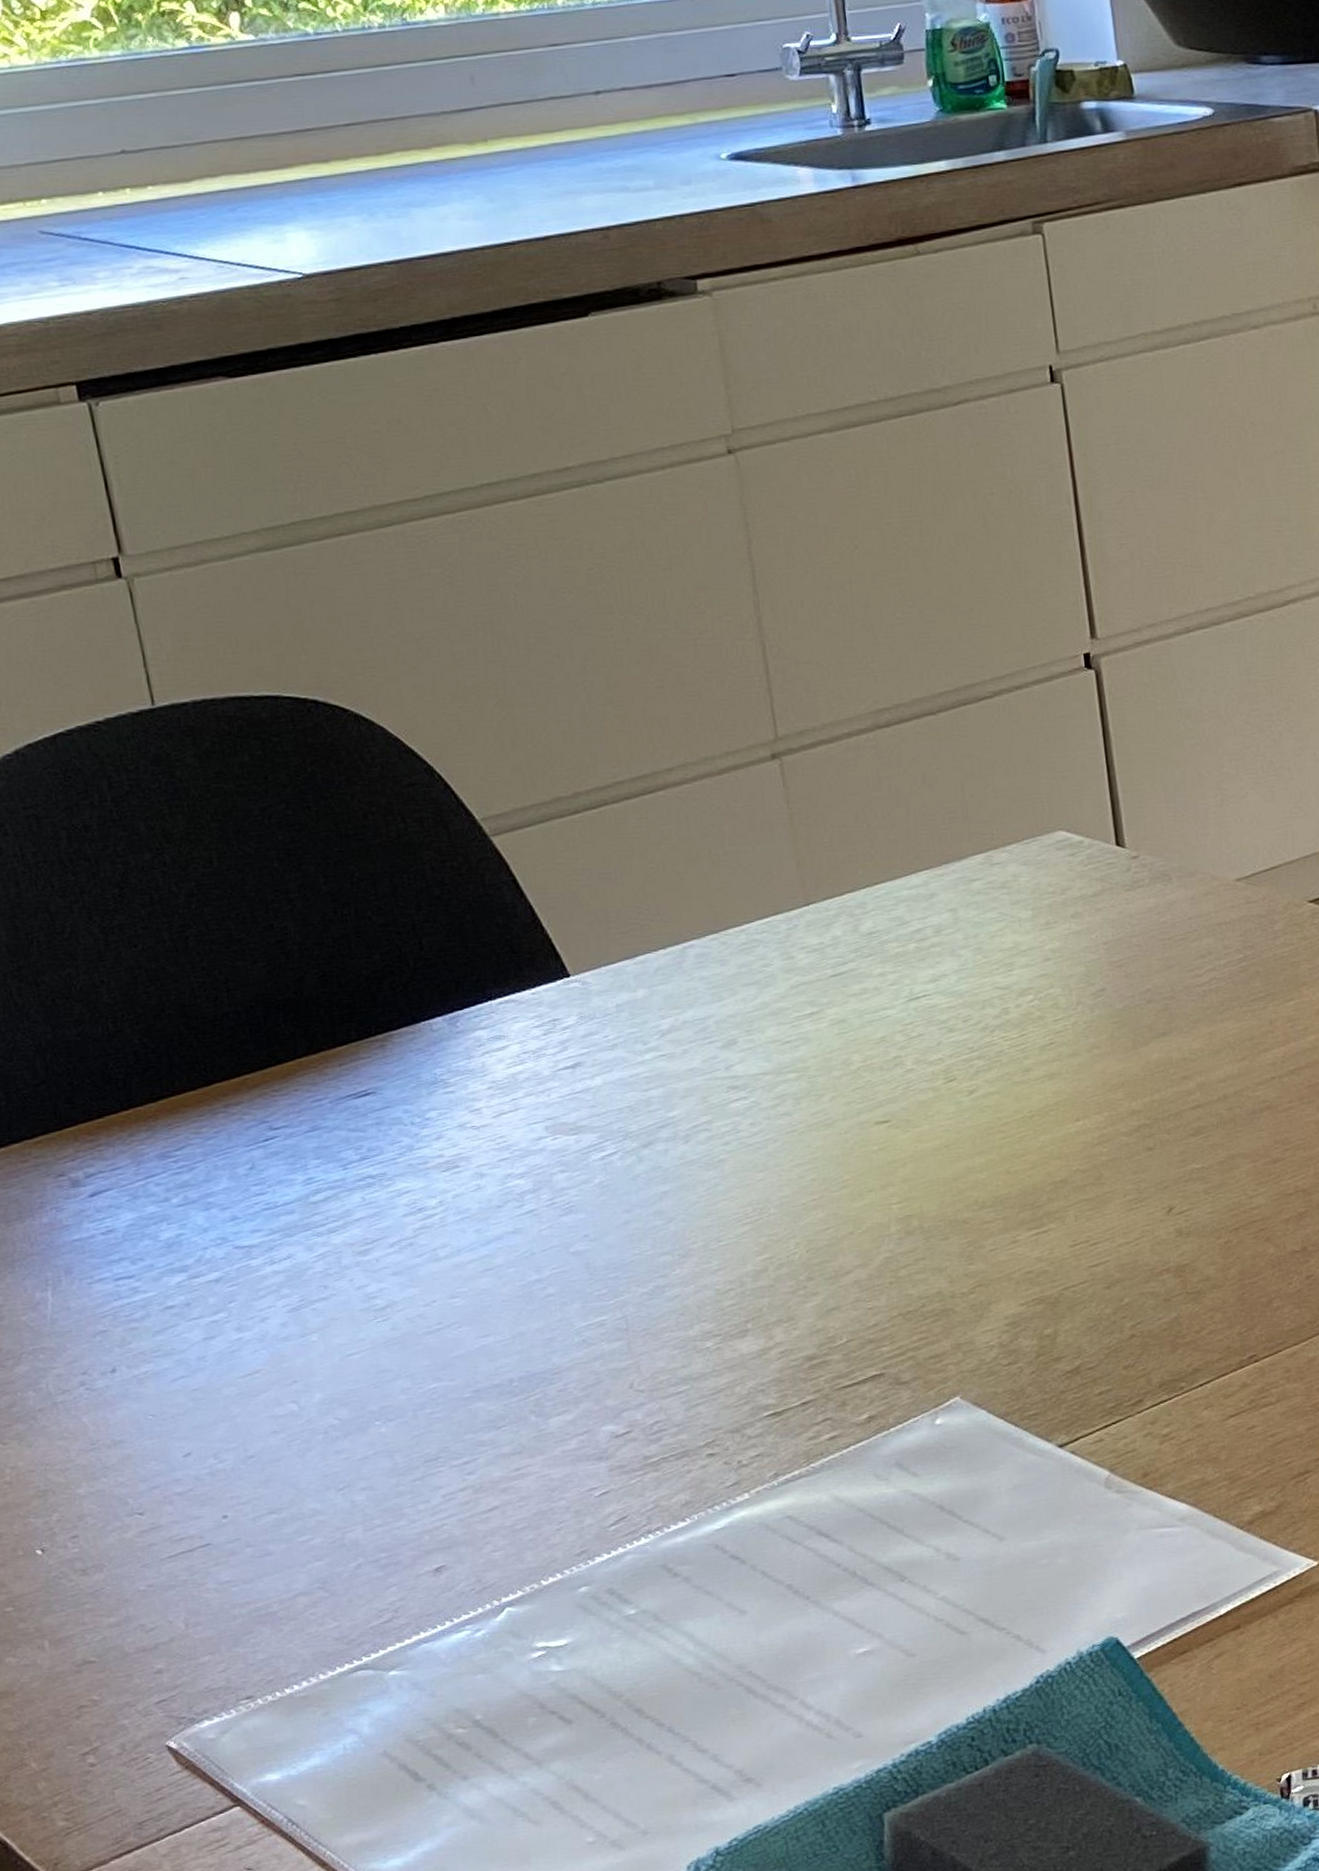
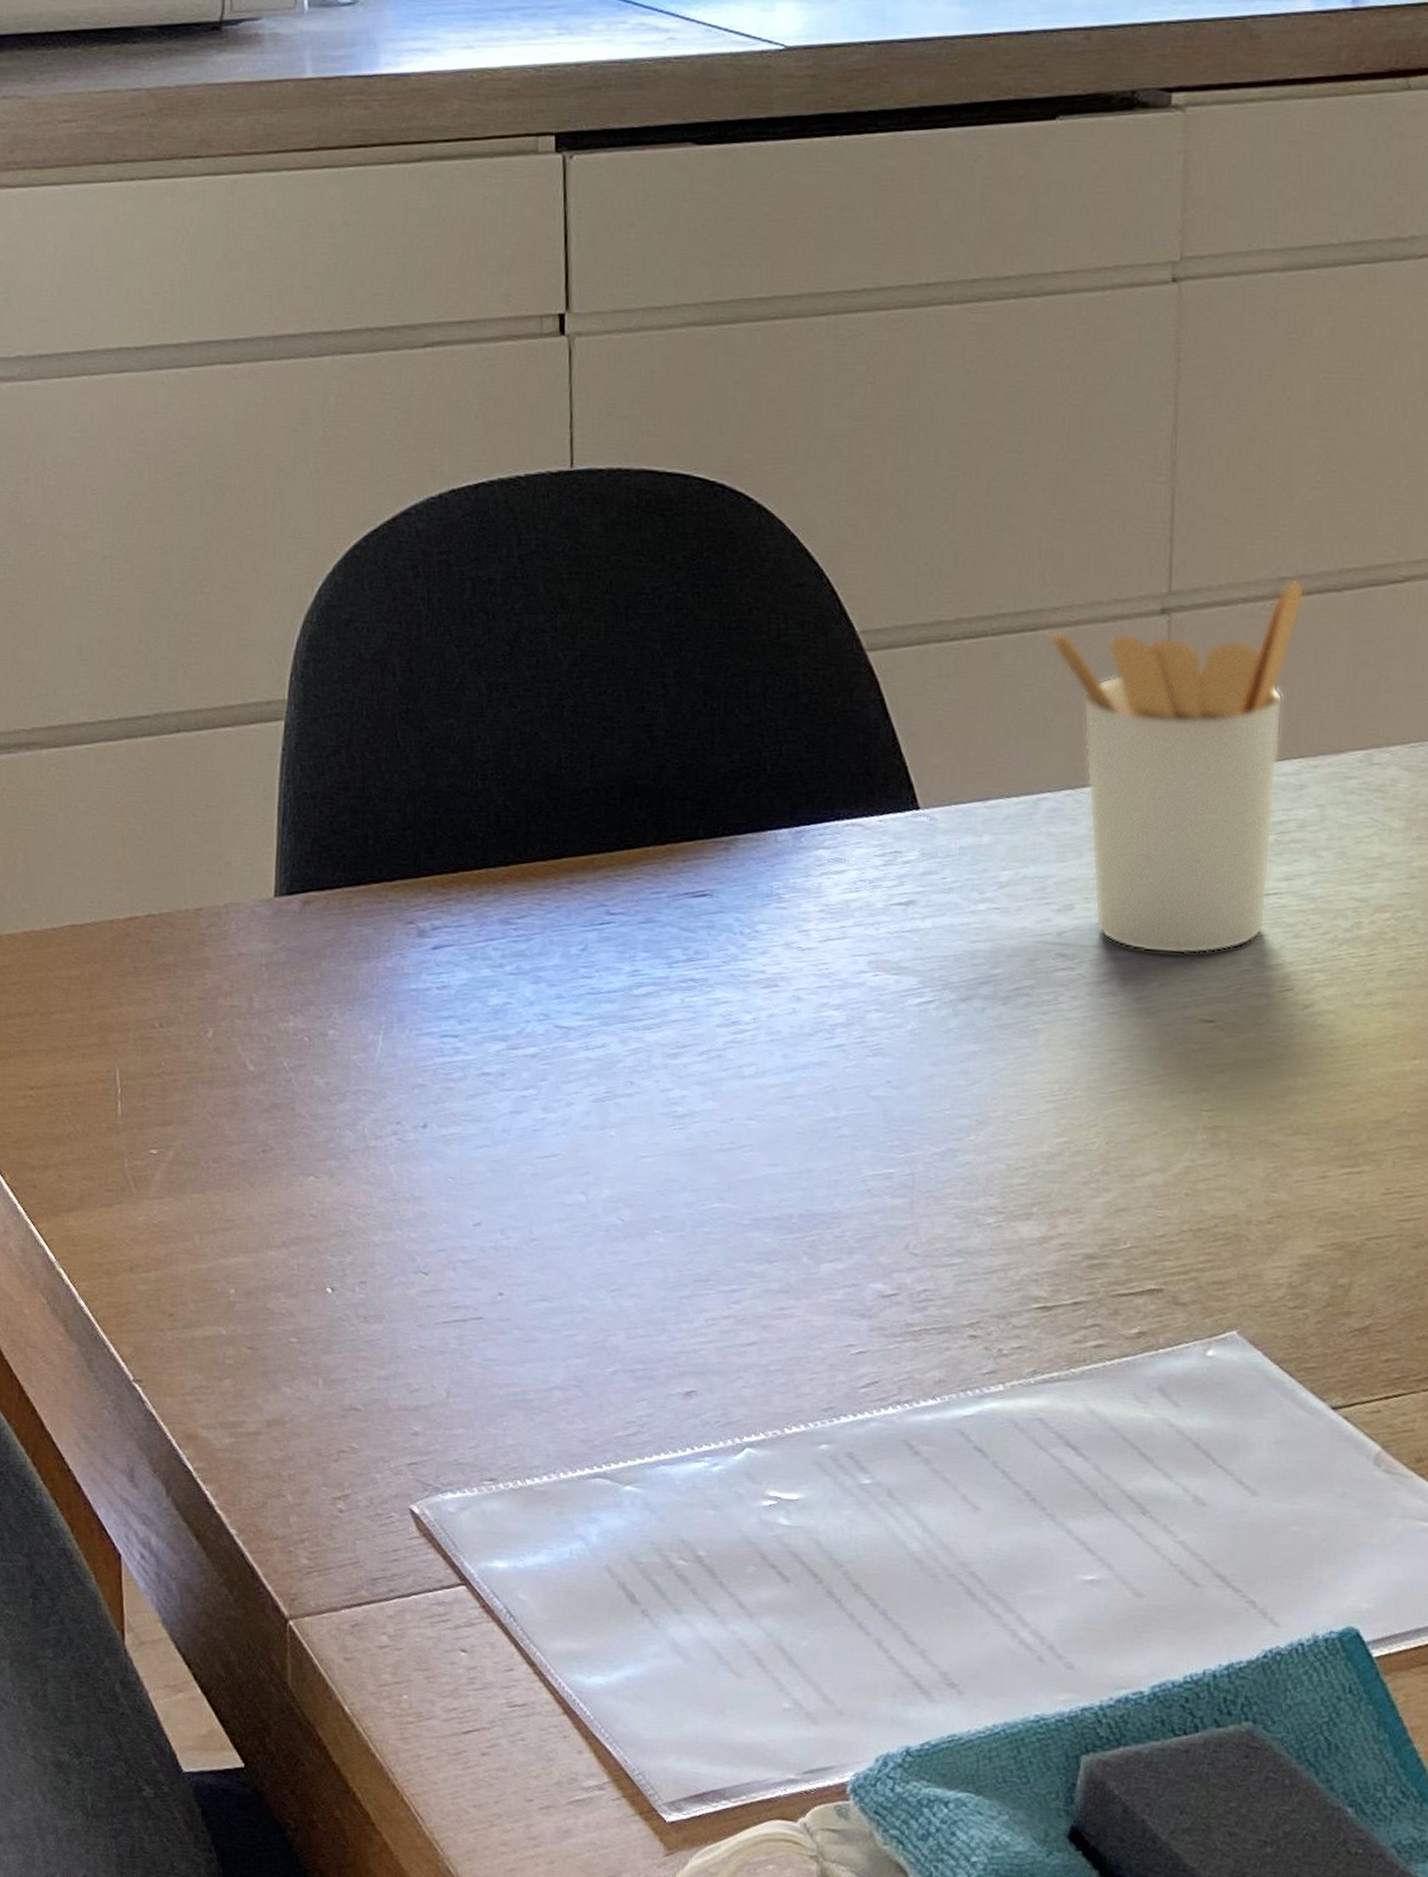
utensil holder: none [664,710,921,1071] -> present [1045,580,1305,955]

